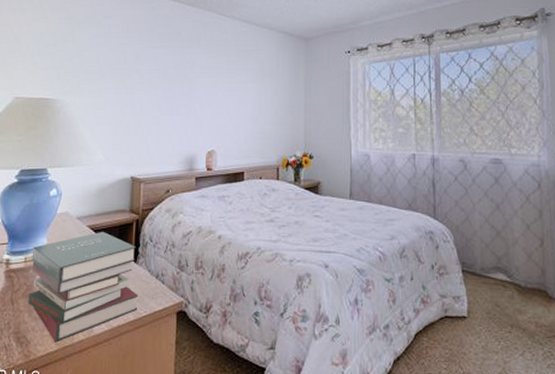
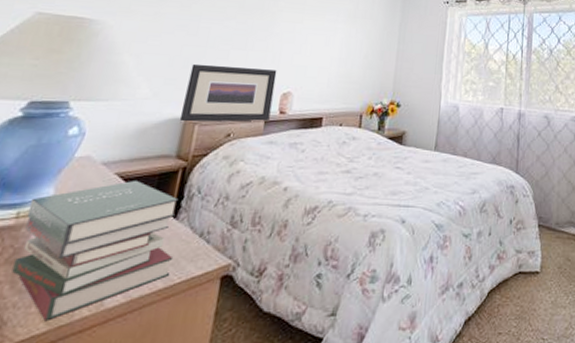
picture frame: none [128,130,201,181] -> present [179,64,277,122]

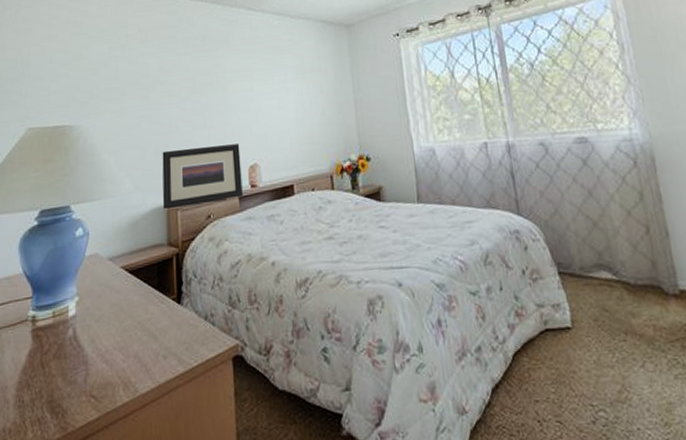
books: present [11,181,179,322] -> none [61,272,187,409]

